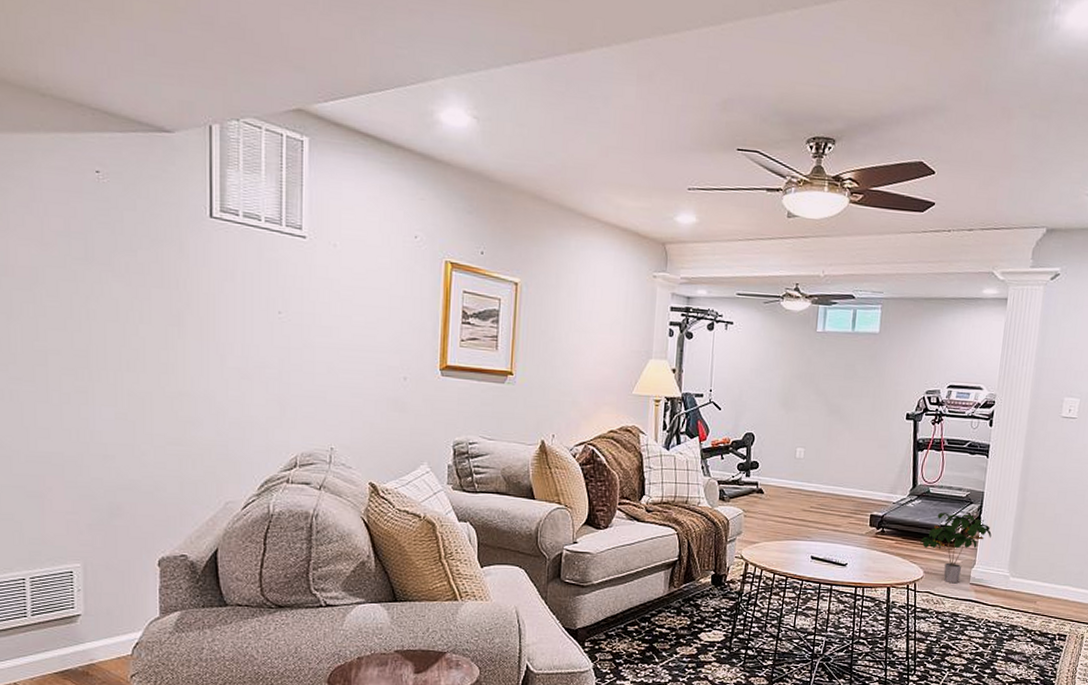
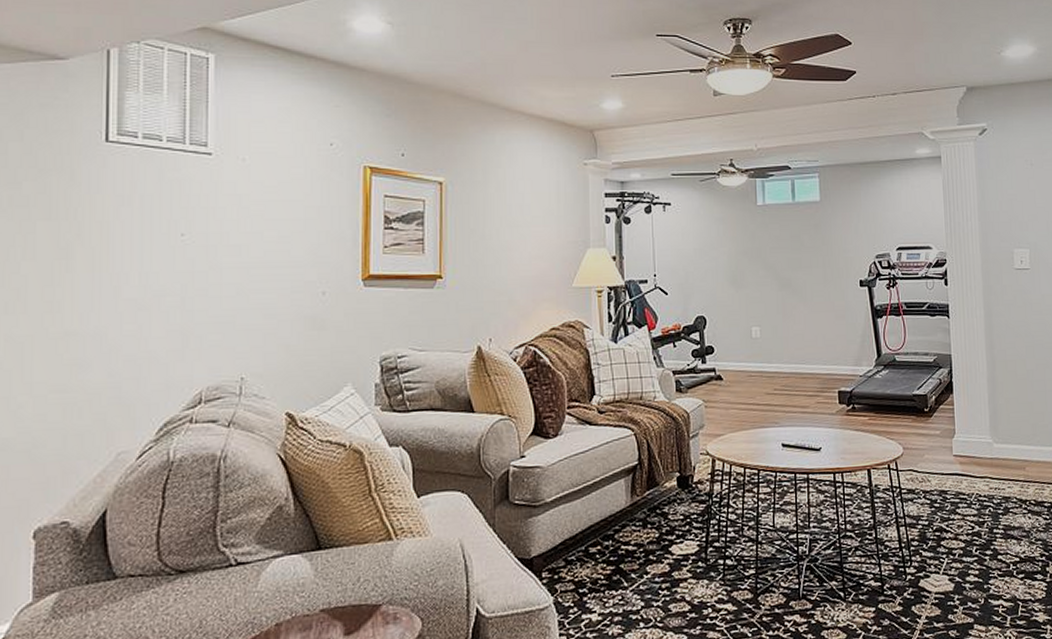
potted plant: present [920,513,992,584] -> none [894,379,967,458]

